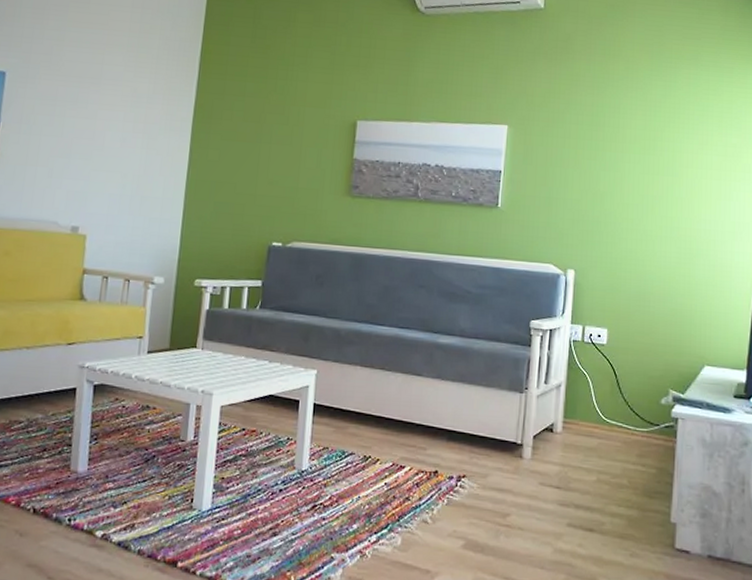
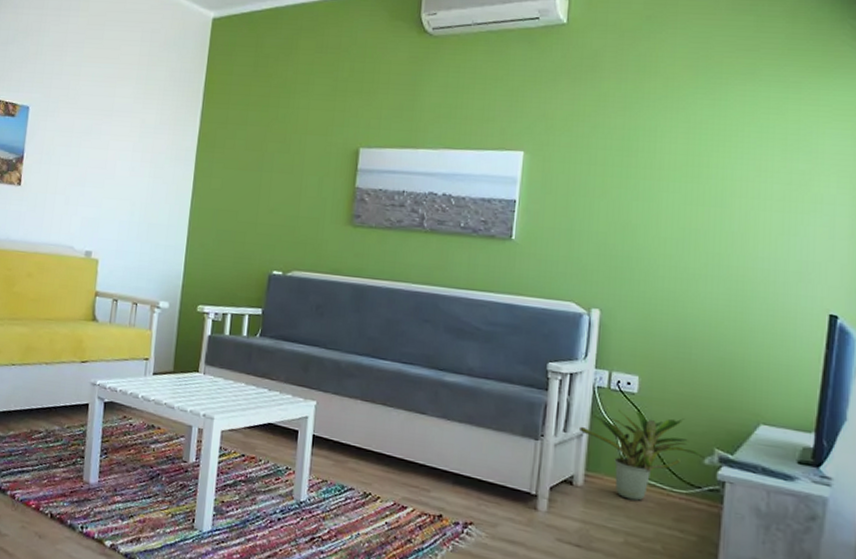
potted plant: none [558,360,663,442] -> present [580,409,706,501]

